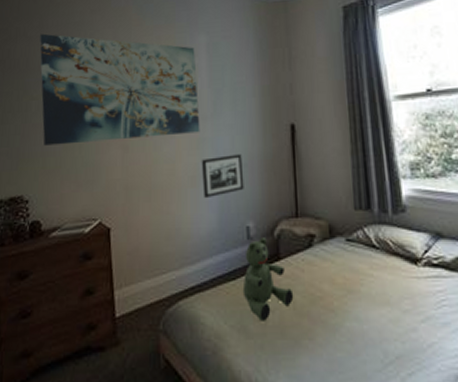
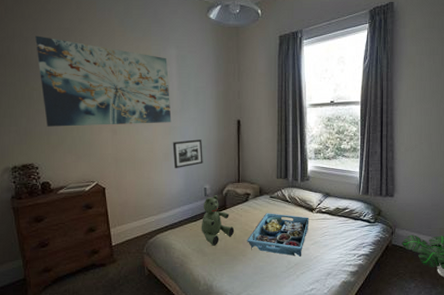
serving tray: none [314,266,414,343] -> present [247,213,309,257]

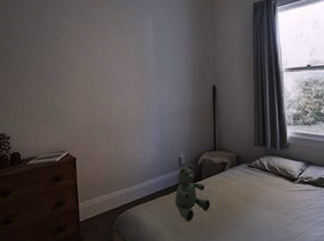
wall art: present [35,35,172,127] -> none [18,8,147,96]
picture frame: present [172,139,203,169] -> none [146,106,178,137]
serving tray: present [247,213,309,257] -> none [224,184,291,234]

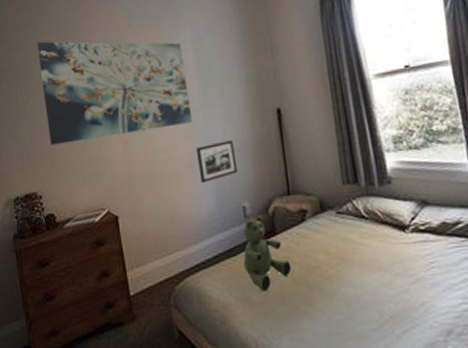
wall art: none [18,8,147,96] -> present [37,41,193,145]
picture frame: none [146,106,178,137] -> present [195,140,238,184]

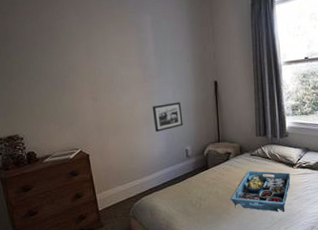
wall art: present [37,41,193,145] -> none [13,10,150,98]
teddy bear: present [243,215,292,292] -> none [184,156,218,206]
serving tray: none [311,236,403,304] -> present [230,170,291,212]

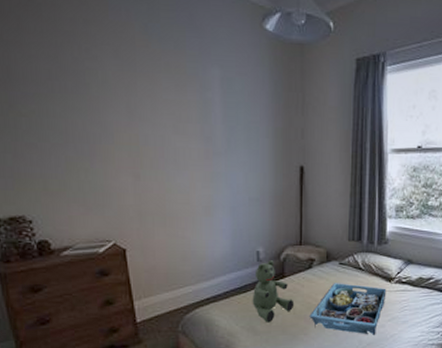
picture frame: present [152,102,183,133] -> none [215,189,256,227]
teddy bear: none [184,156,218,206] -> present [252,260,295,323]

